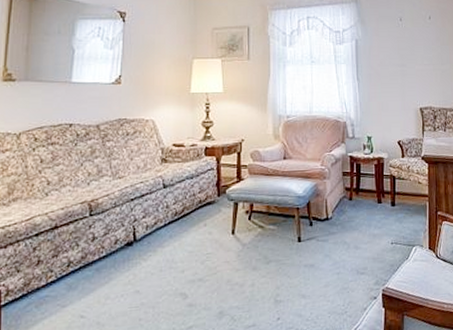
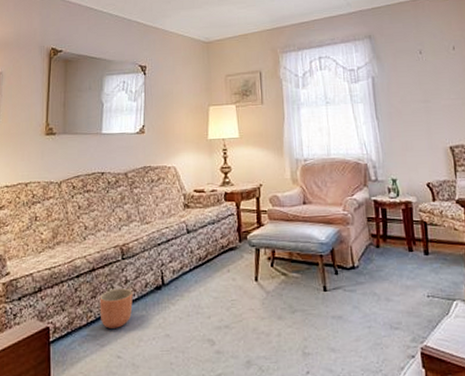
planter: none [61,245,100,288] -> present [99,288,133,329]

